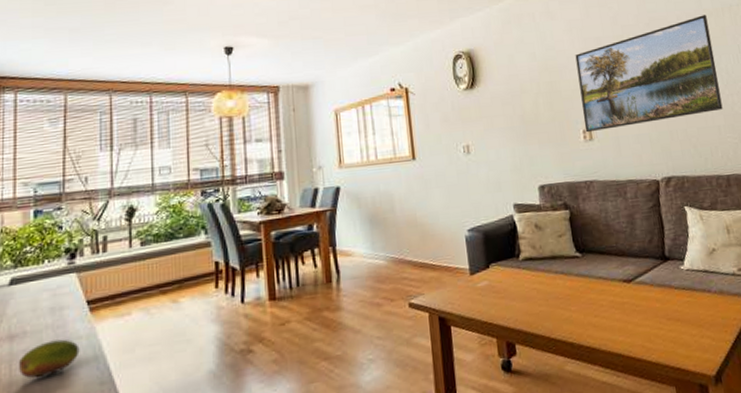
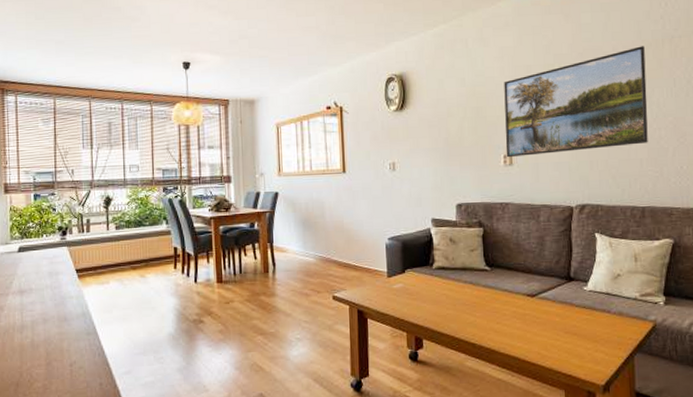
fruit: present [18,339,80,379] -> none [27,297,72,325]

